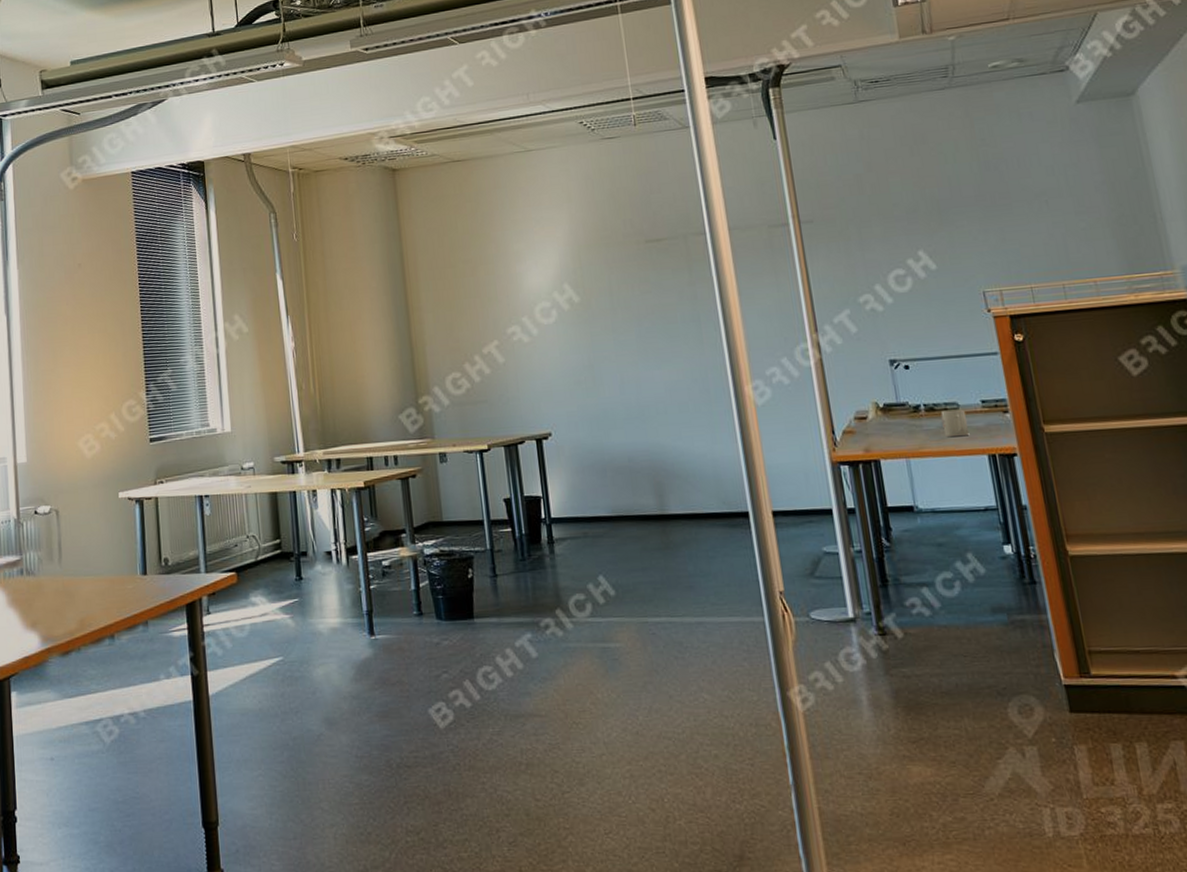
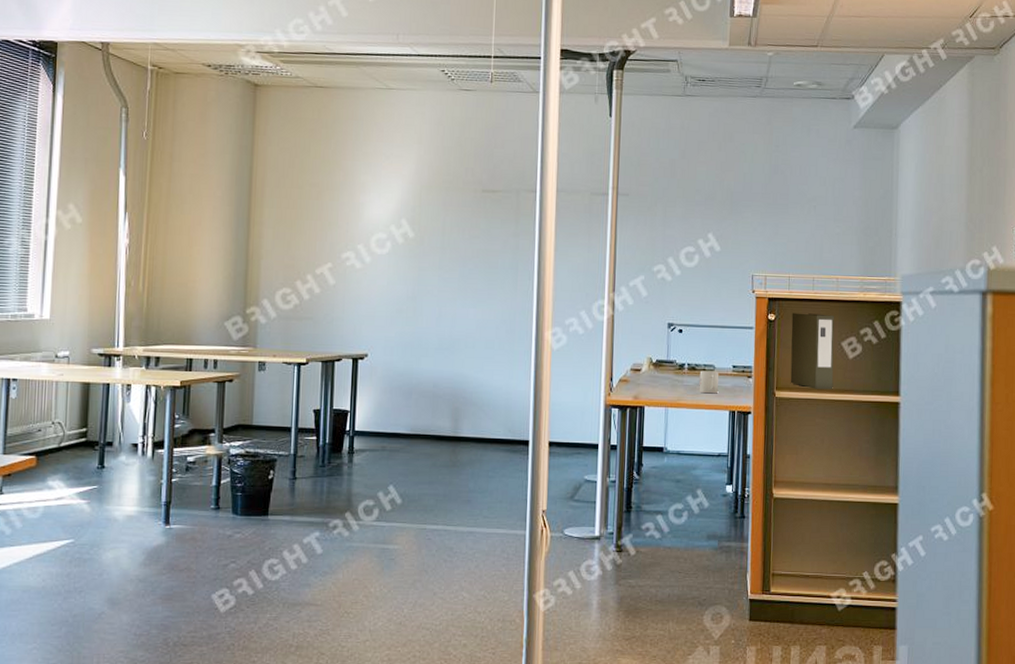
binder: none [1044,326,1120,418] -> present [790,313,835,390]

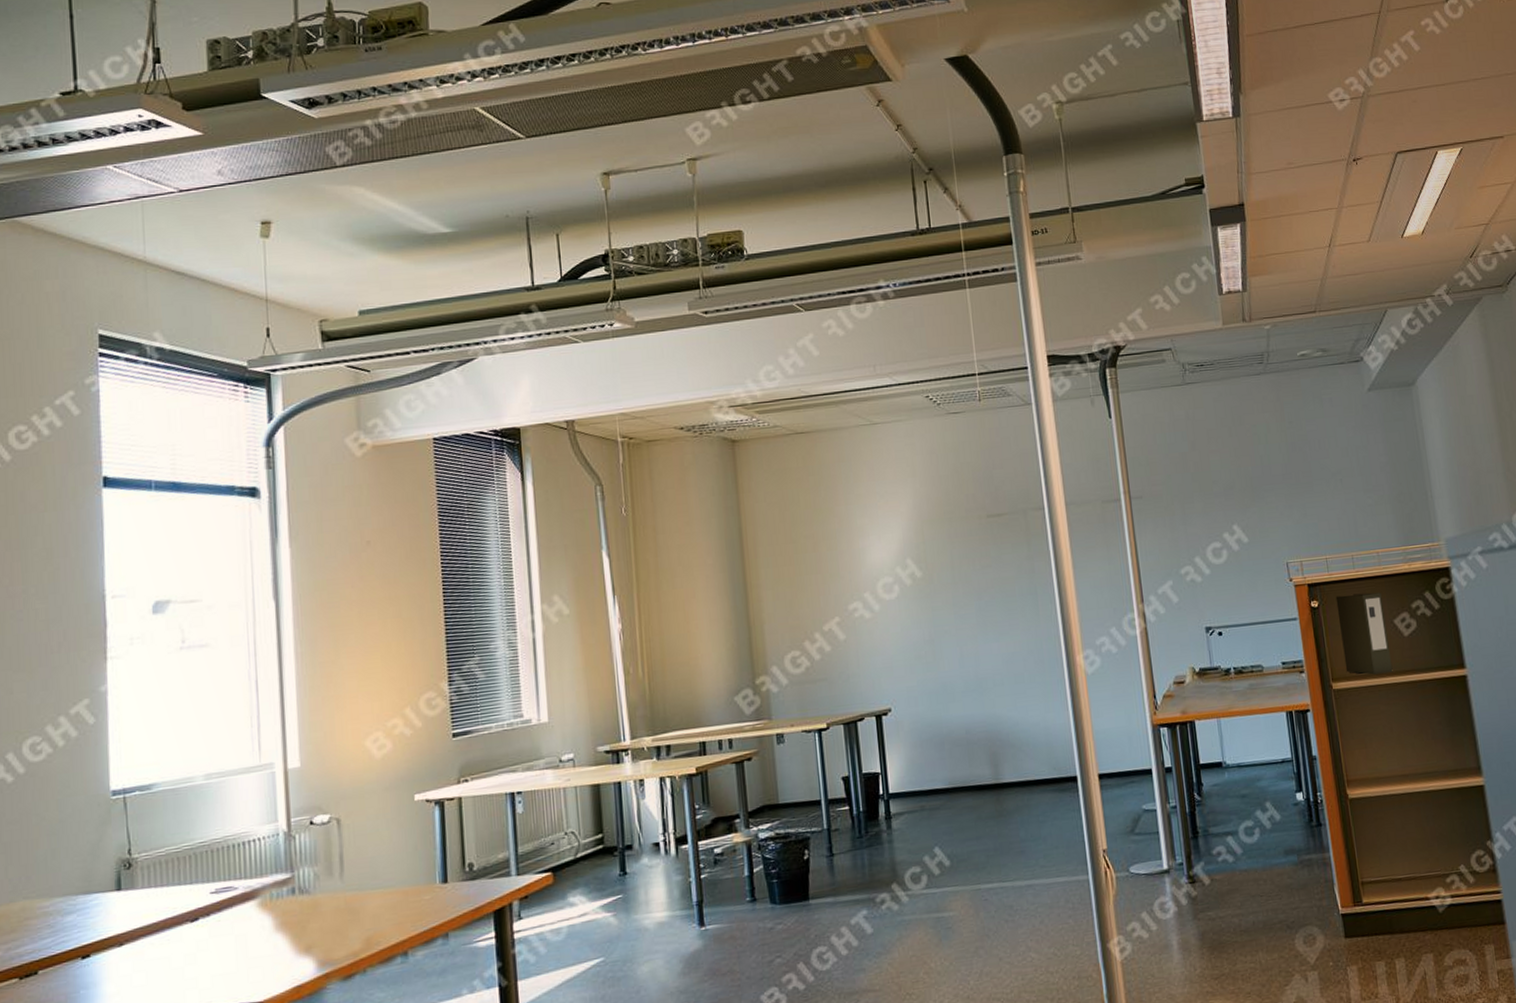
mug: present [699,370,719,394] -> none [1247,671,1271,697]

